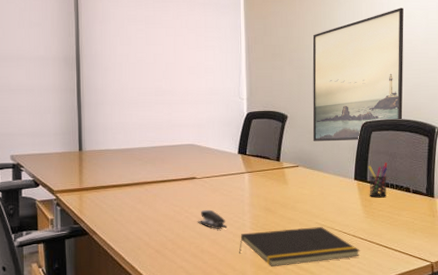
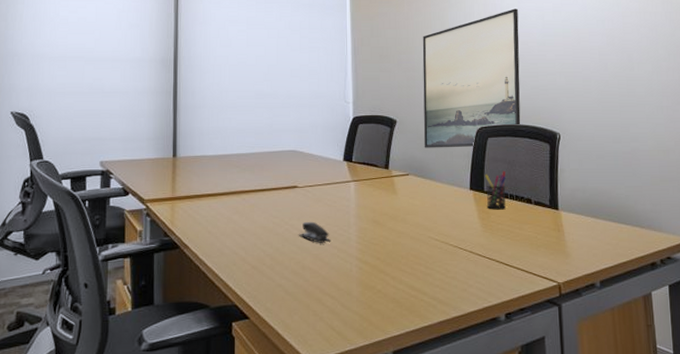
notepad: present [238,227,360,266] -> none [343,242,478,286]

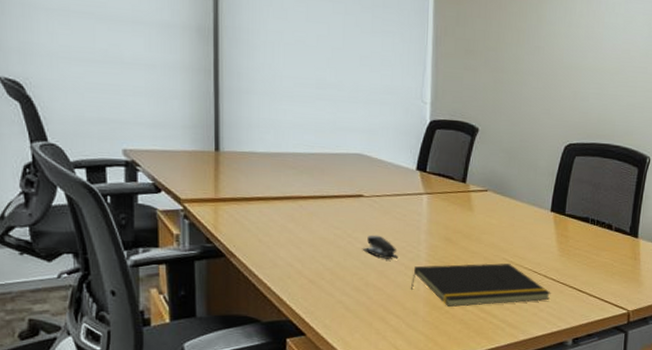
notepad: none [343,242,478,286] -> present [410,263,551,307]
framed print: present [422,8,521,148] -> none [506,9,624,165]
pen holder: present [484,170,506,209] -> none [566,193,590,234]

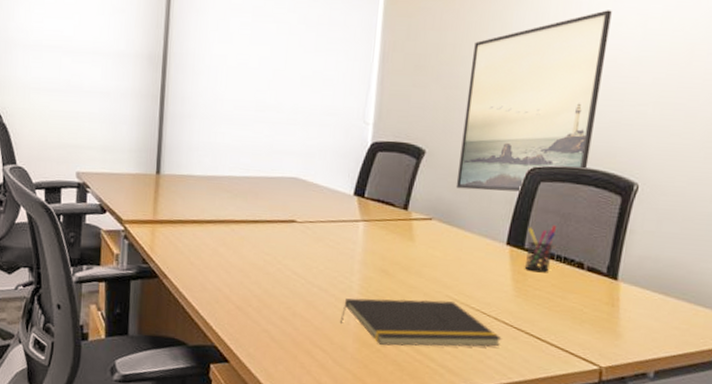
stapler: present [362,235,399,259] -> none [291,262,329,290]
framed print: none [506,9,624,165] -> present [455,10,612,192]
pen holder: none [566,193,590,234] -> present [524,224,557,272]

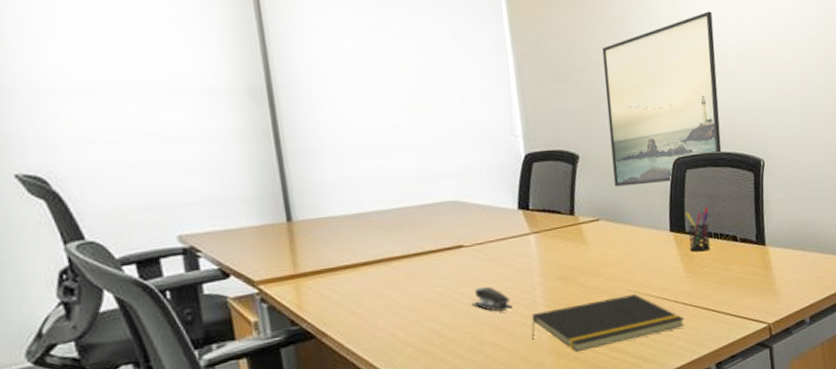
stapler: none [291,262,329,290] -> present [471,286,513,312]

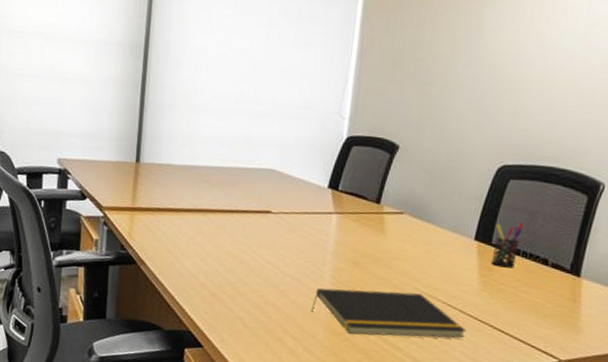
stapler: present [471,286,513,312] -> none [265,252,302,280]
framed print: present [602,11,722,187] -> none [427,11,587,189]

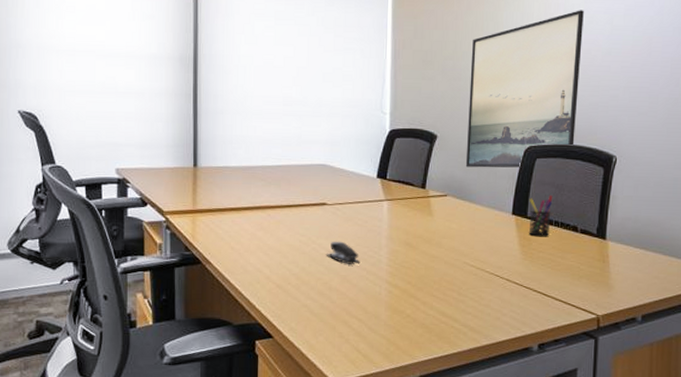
stapler: none [265,252,302,280] -> present [325,241,361,264]
notepad: present [310,288,467,339] -> none [372,267,514,311]
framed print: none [427,11,587,189] -> present [465,10,584,168]

